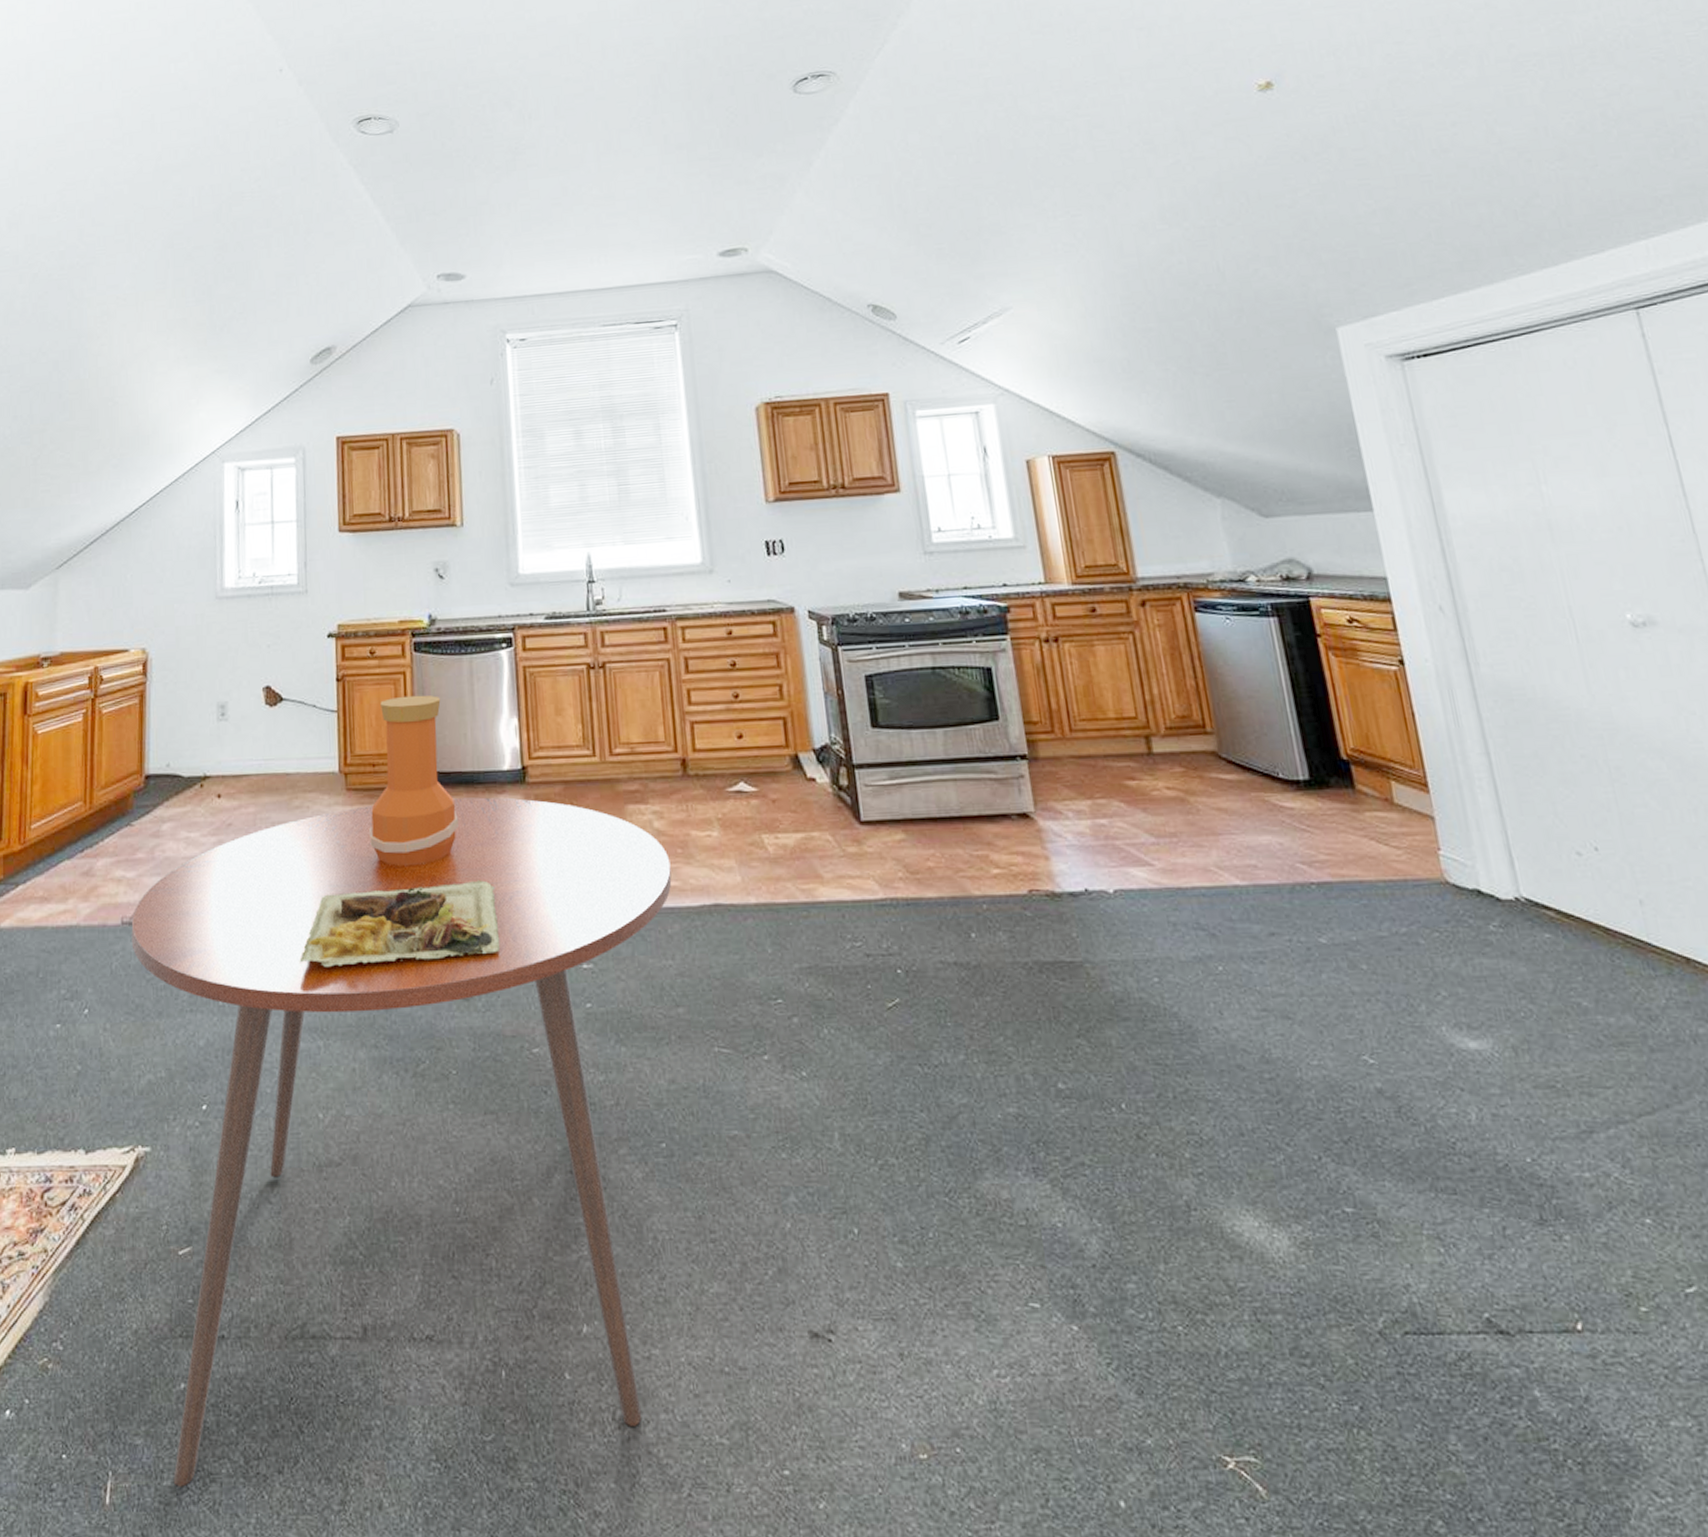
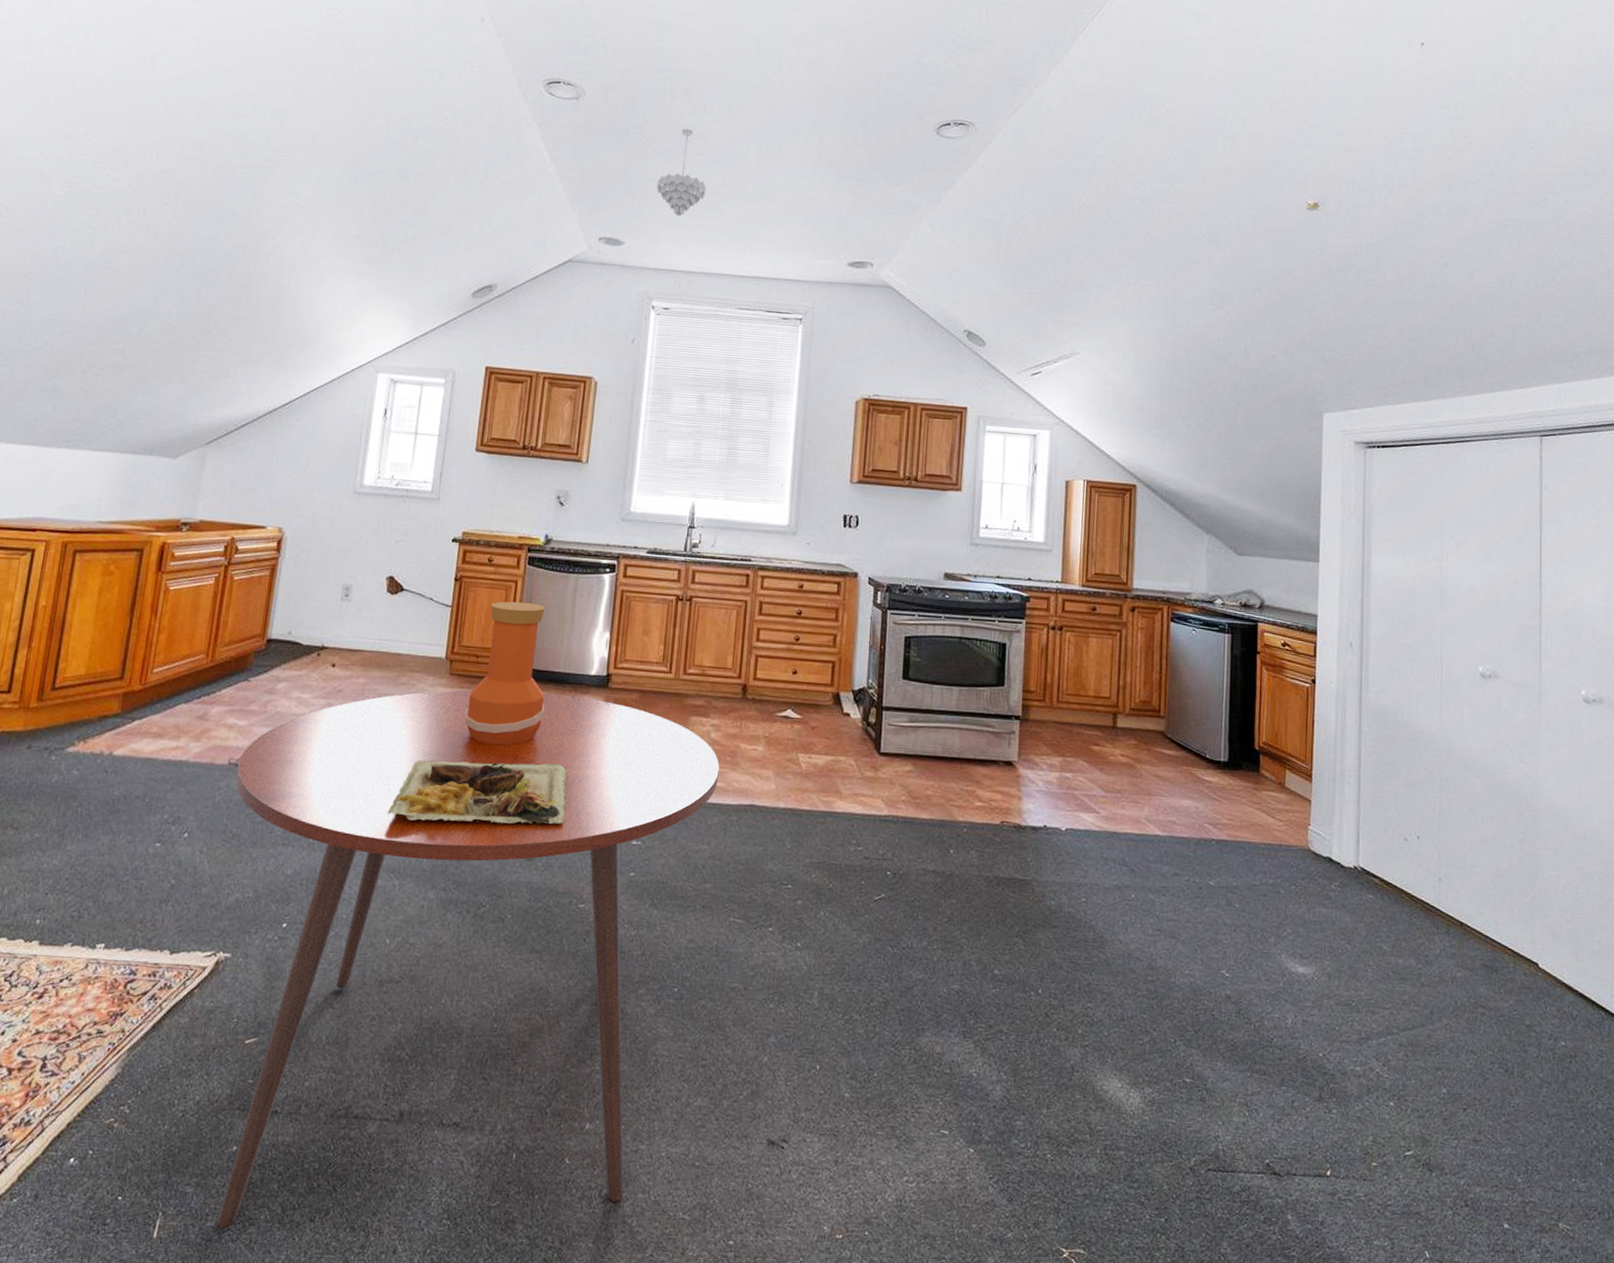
pendant light: none [490,140,546,237] -> present [656,129,707,216]

